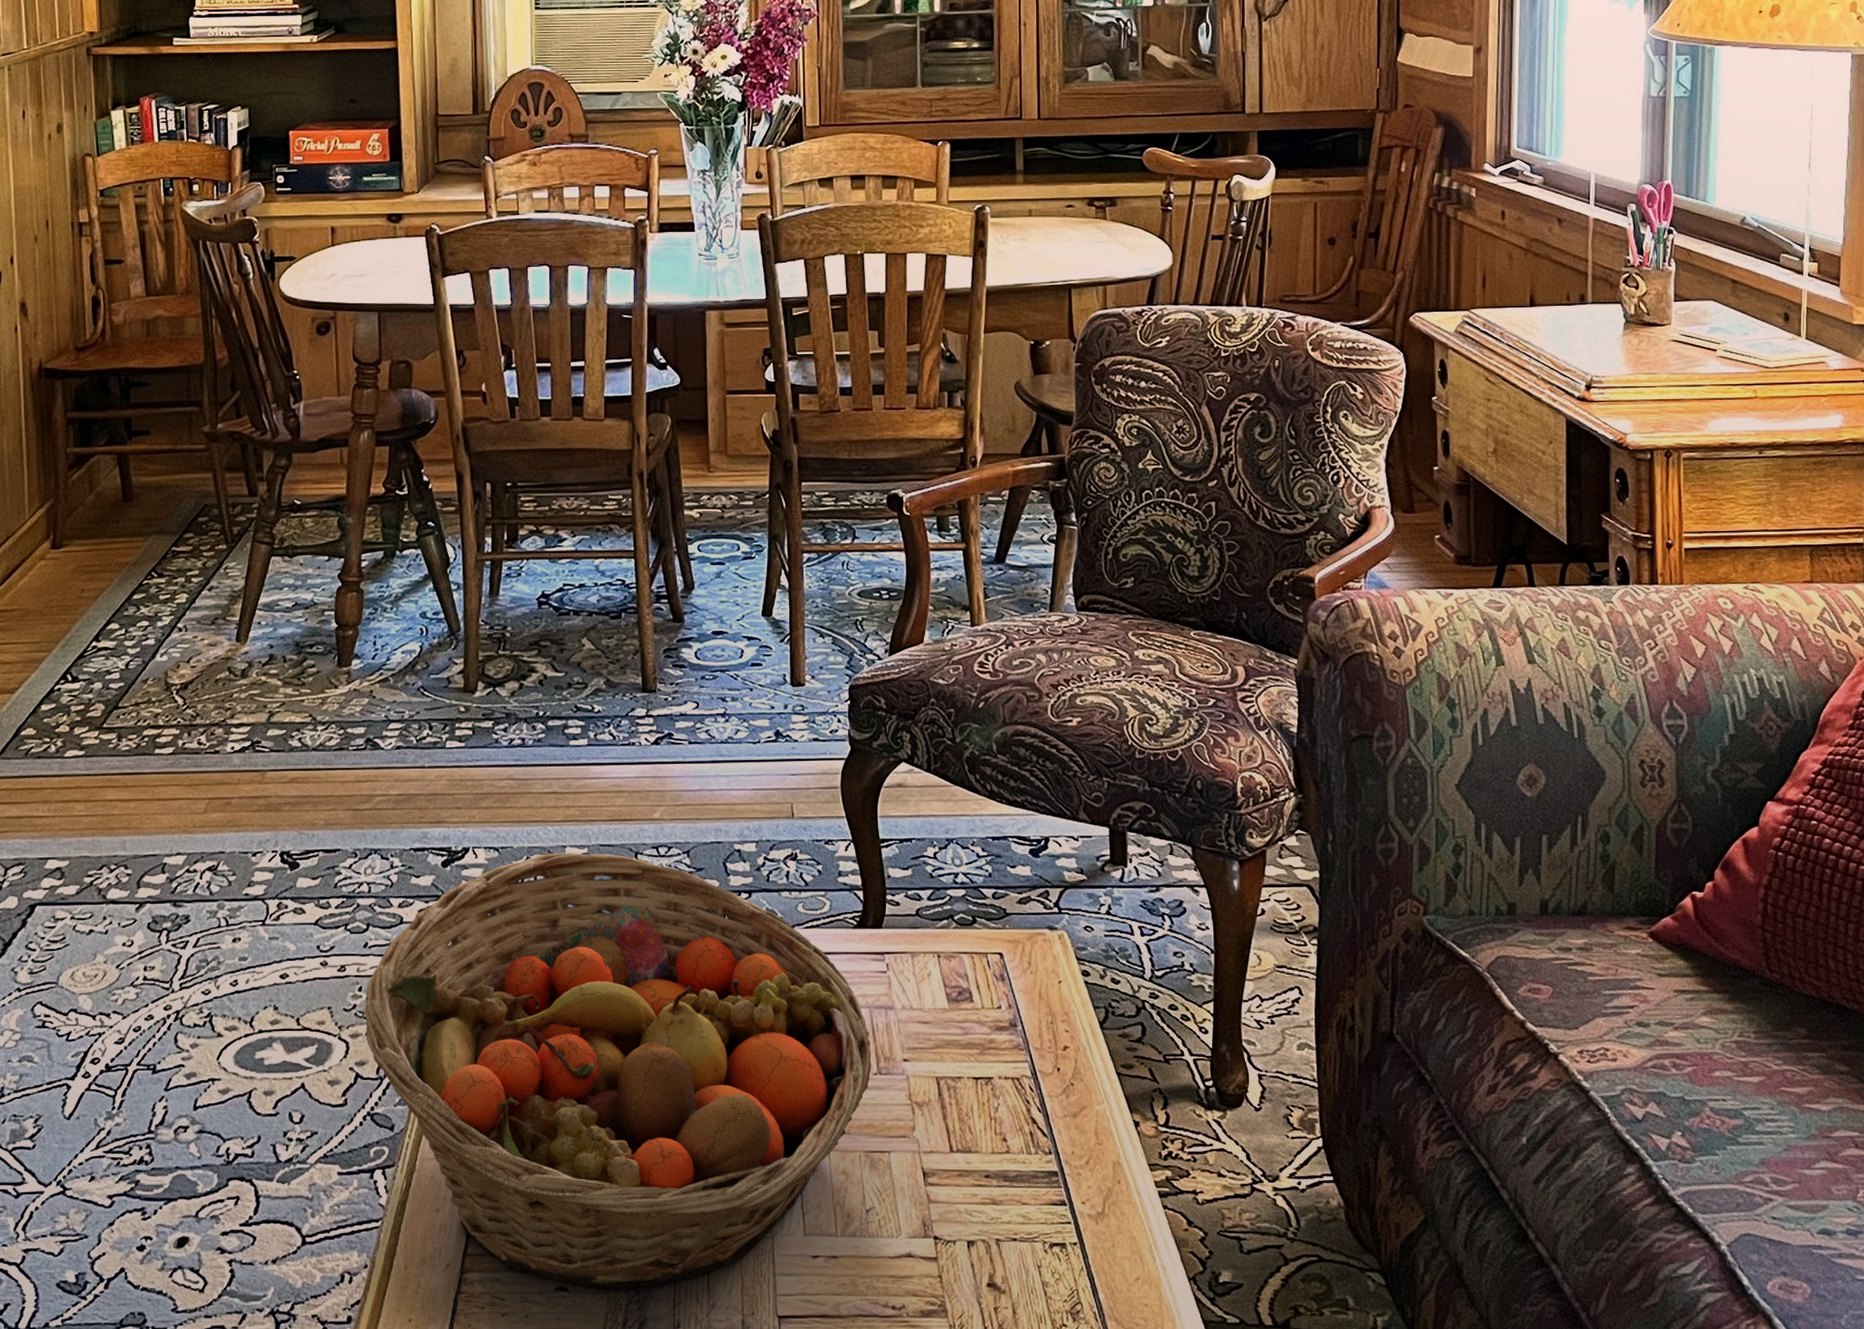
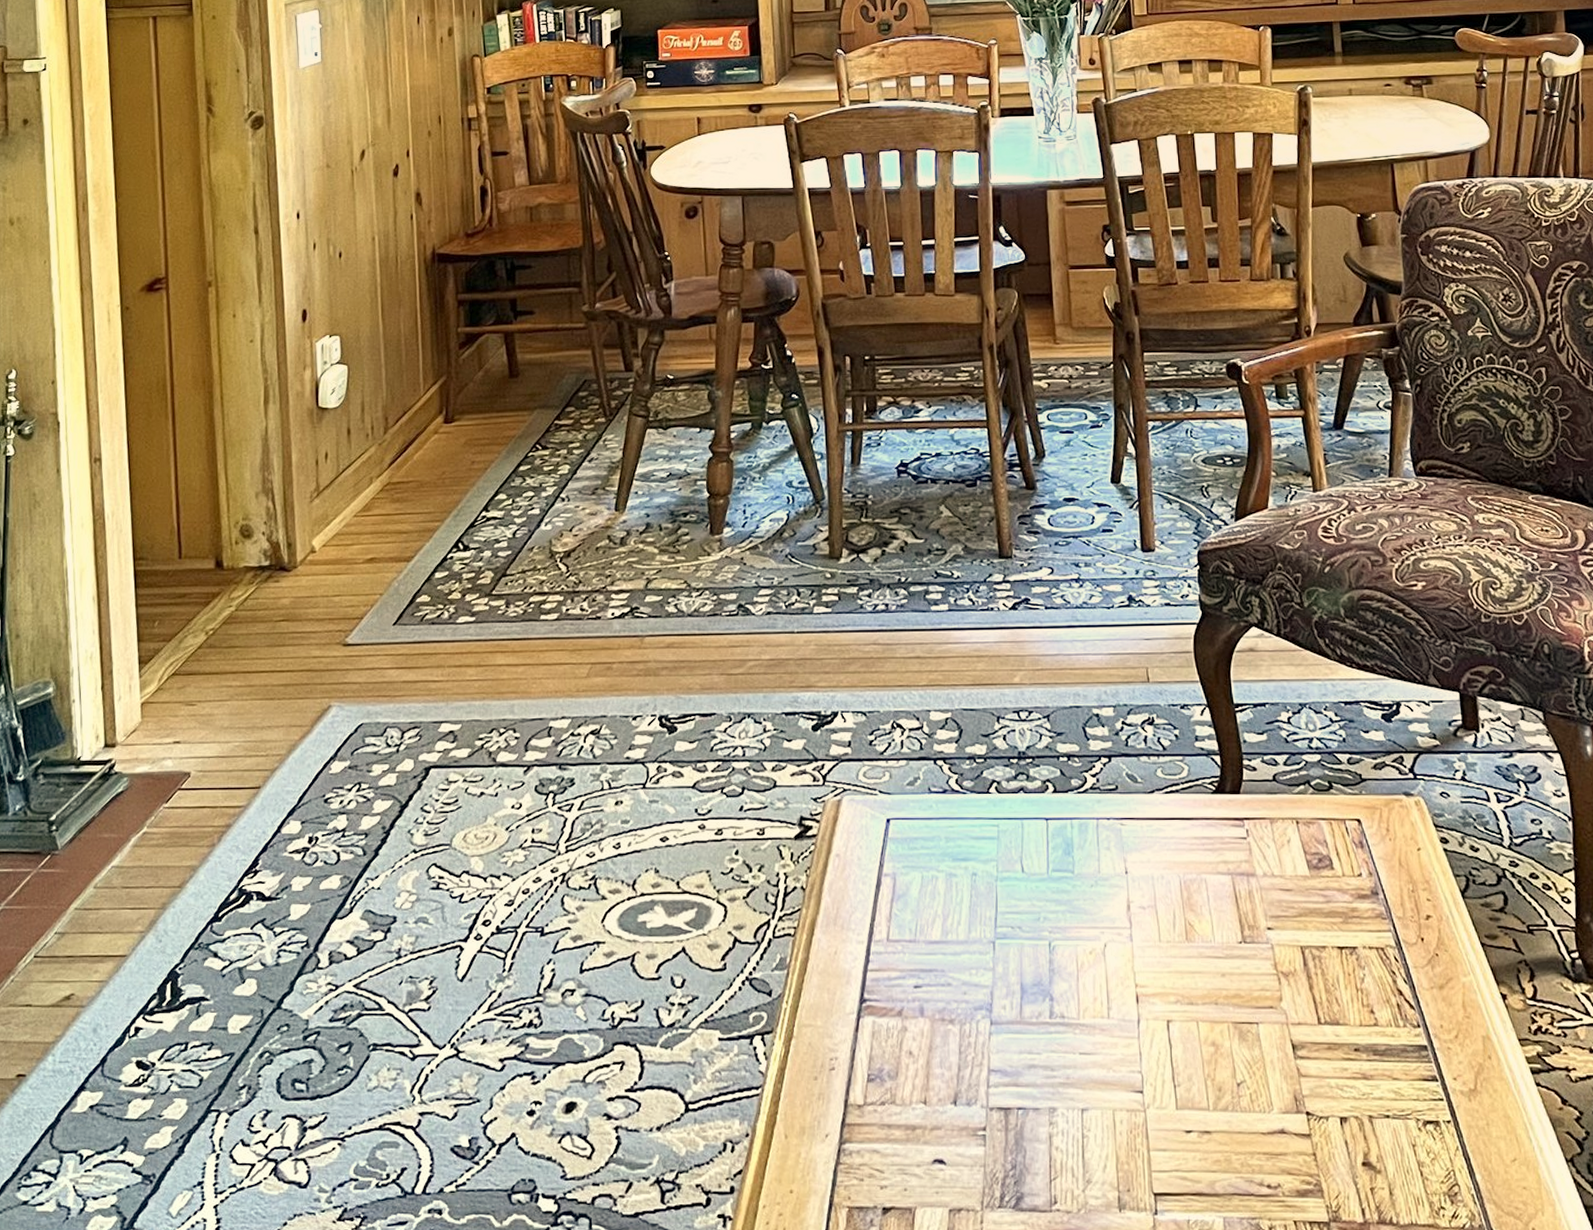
fruit basket: present [364,852,872,1289] -> none [741,716,1236,1163]

